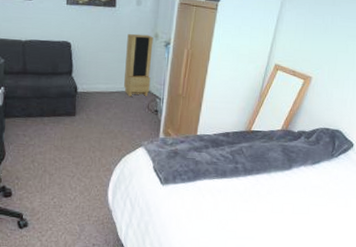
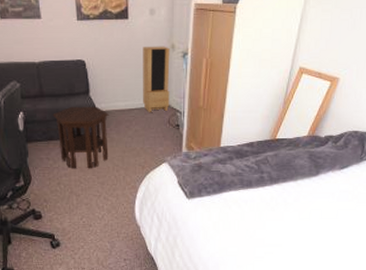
side table: none [33,85,90,149] -> present [53,106,109,169]

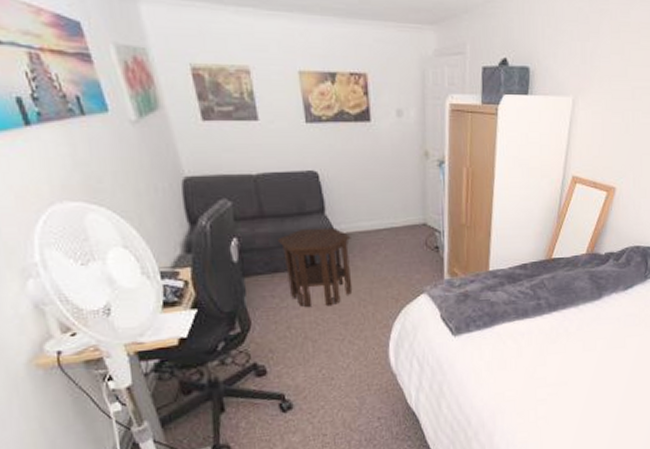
storage cabinet: present [143,46,170,112] -> none [390,153,426,233]

